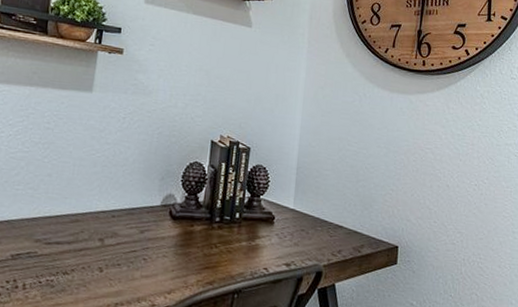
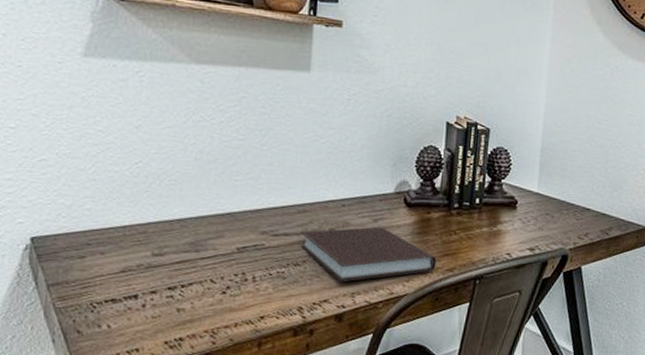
notebook: none [70,238,197,293] -> present [300,227,437,282]

